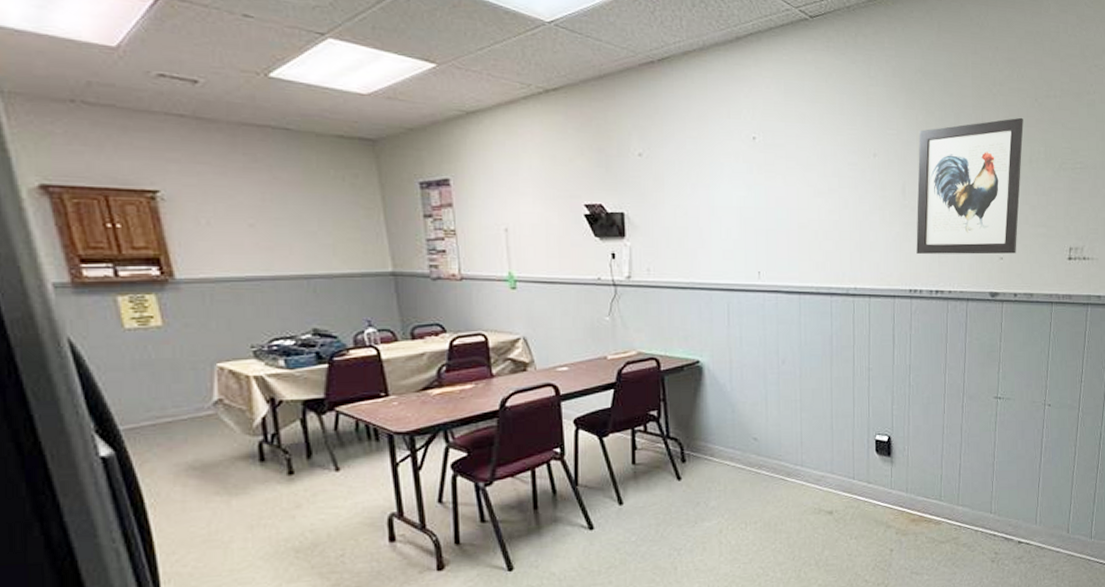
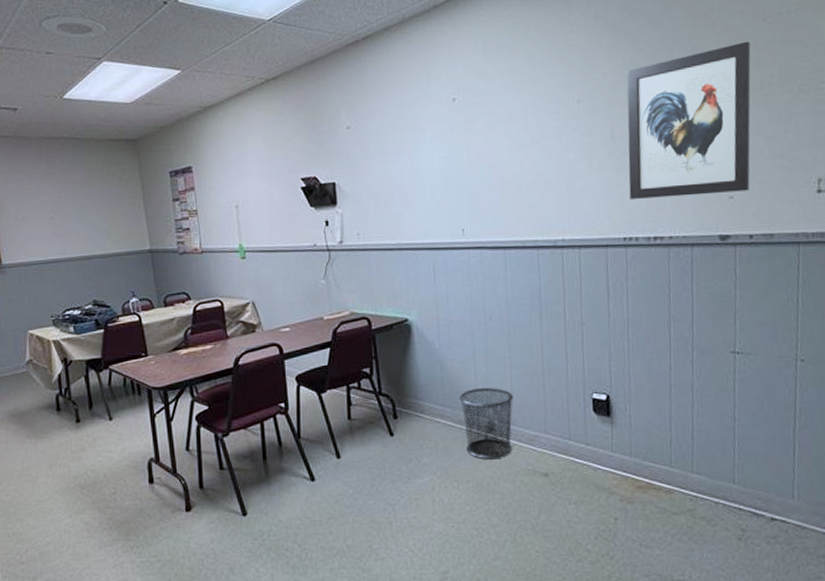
waste bin: none [750,429,802,501] -> present [459,387,513,460]

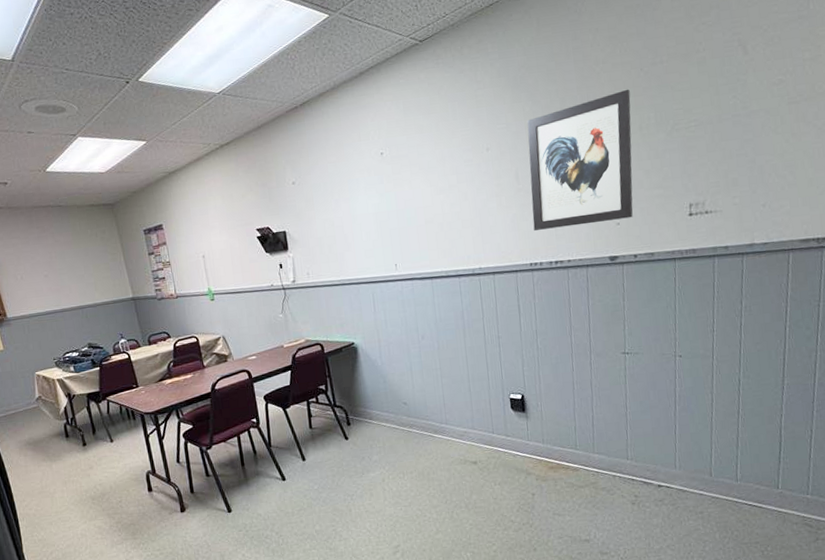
waste bin: present [459,387,513,460] -> none [401,394,446,454]

